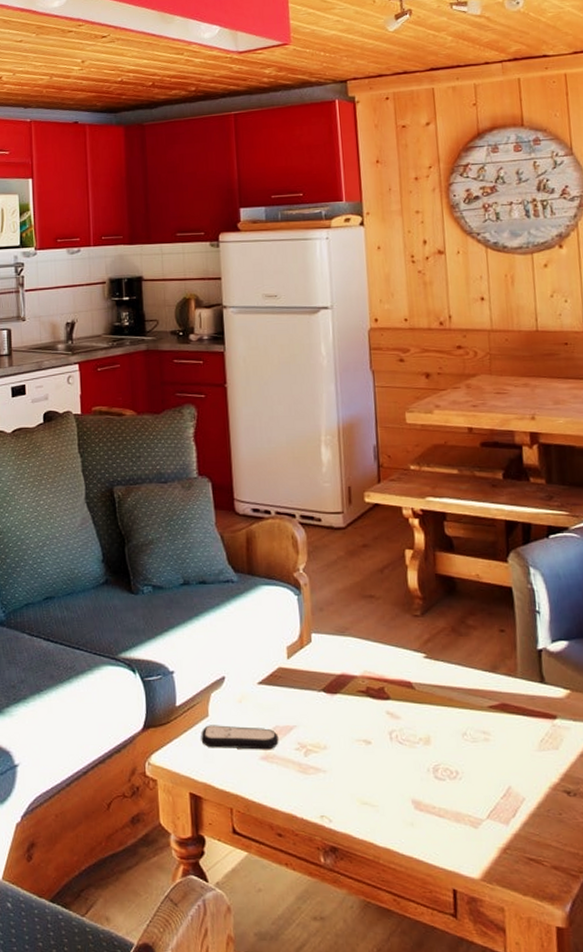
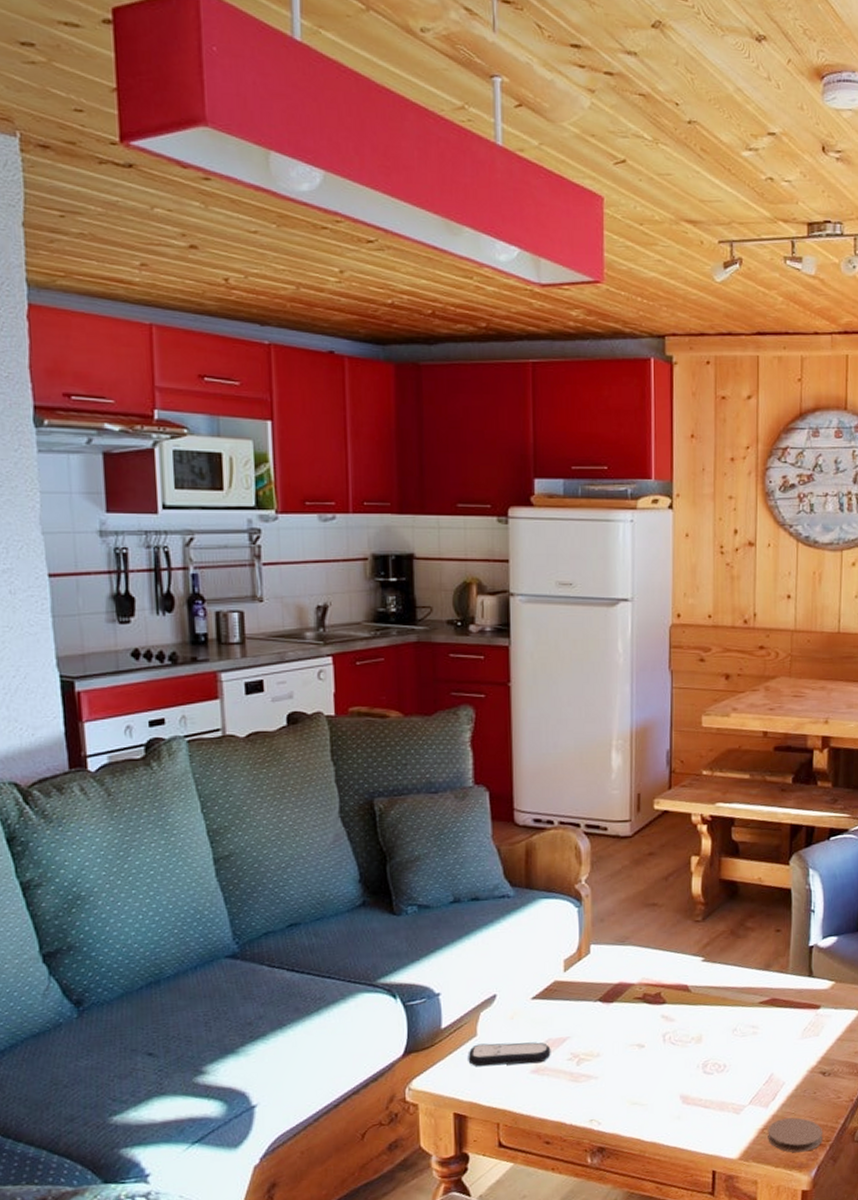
coaster: none [510,840,575,882] -> present [768,1117,823,1153]

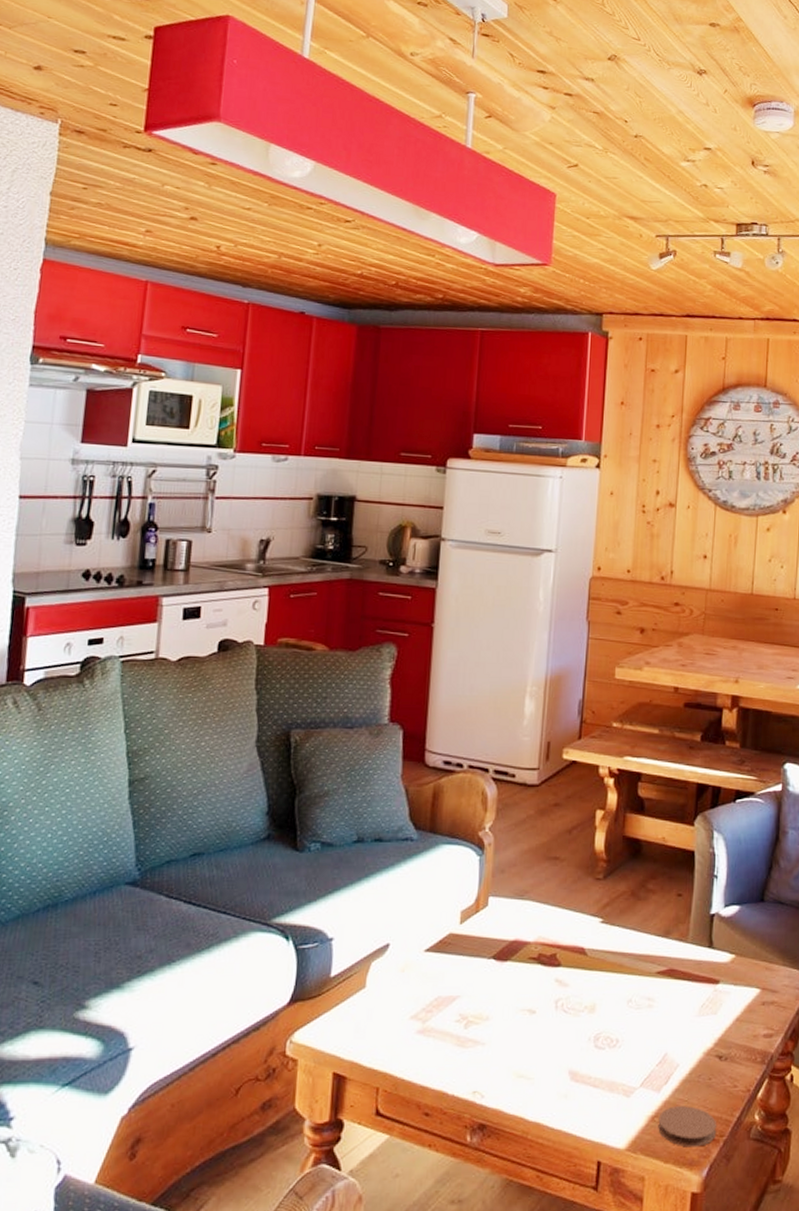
remote control: present [468,1042,551,1067] -> none [354,997,440,1023]

